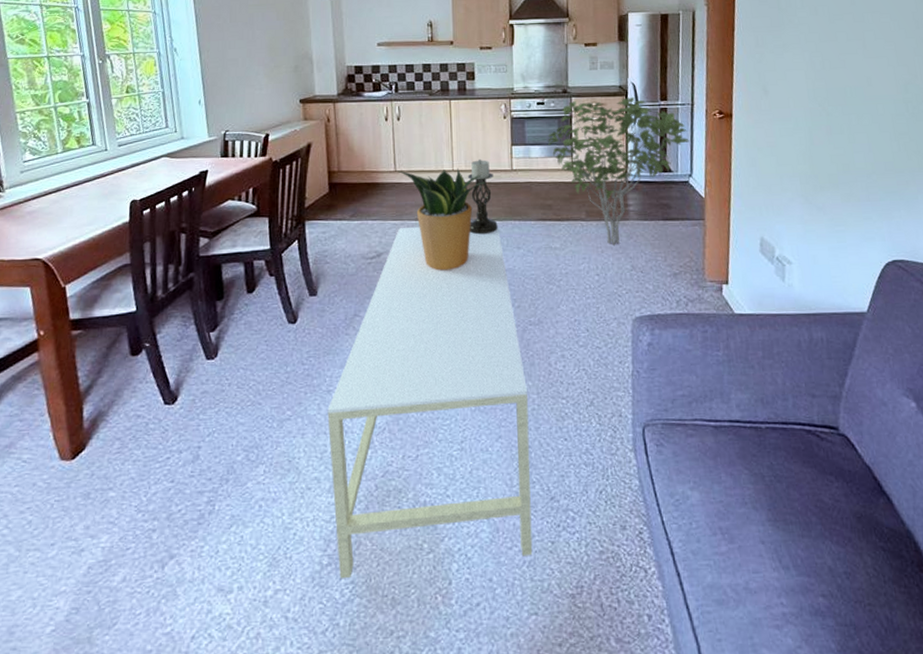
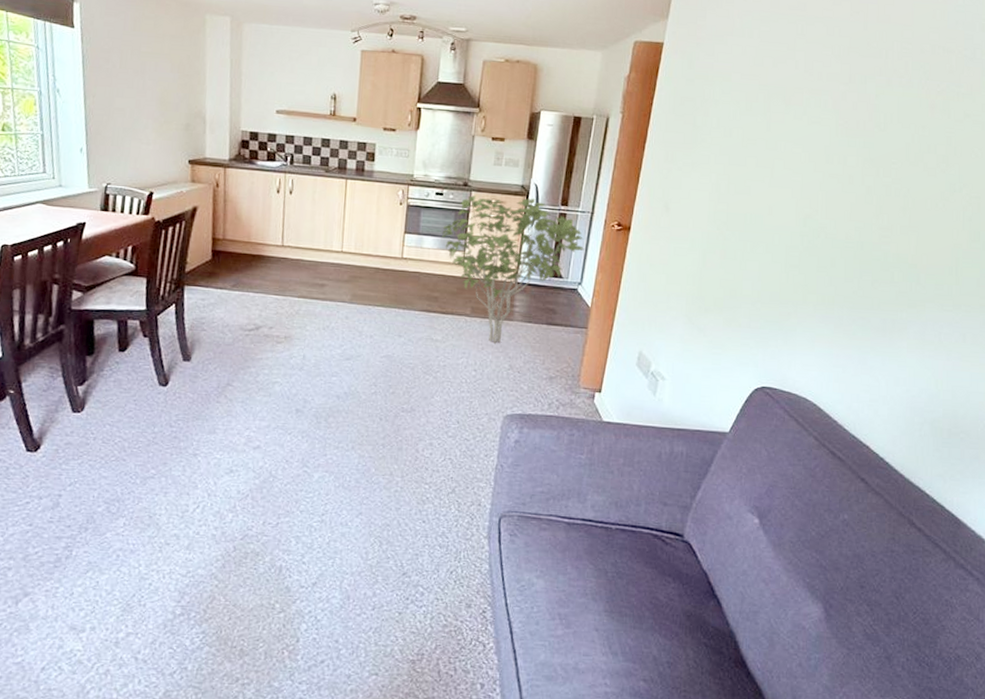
coffee table: present [327,221,533,579] -> none [191,303,392,629]
potted plant: present [398,168,485,271] -> none [285,245,374,351]
candle holder: present [467,158,498,235] -> none [353,243,383,320]

